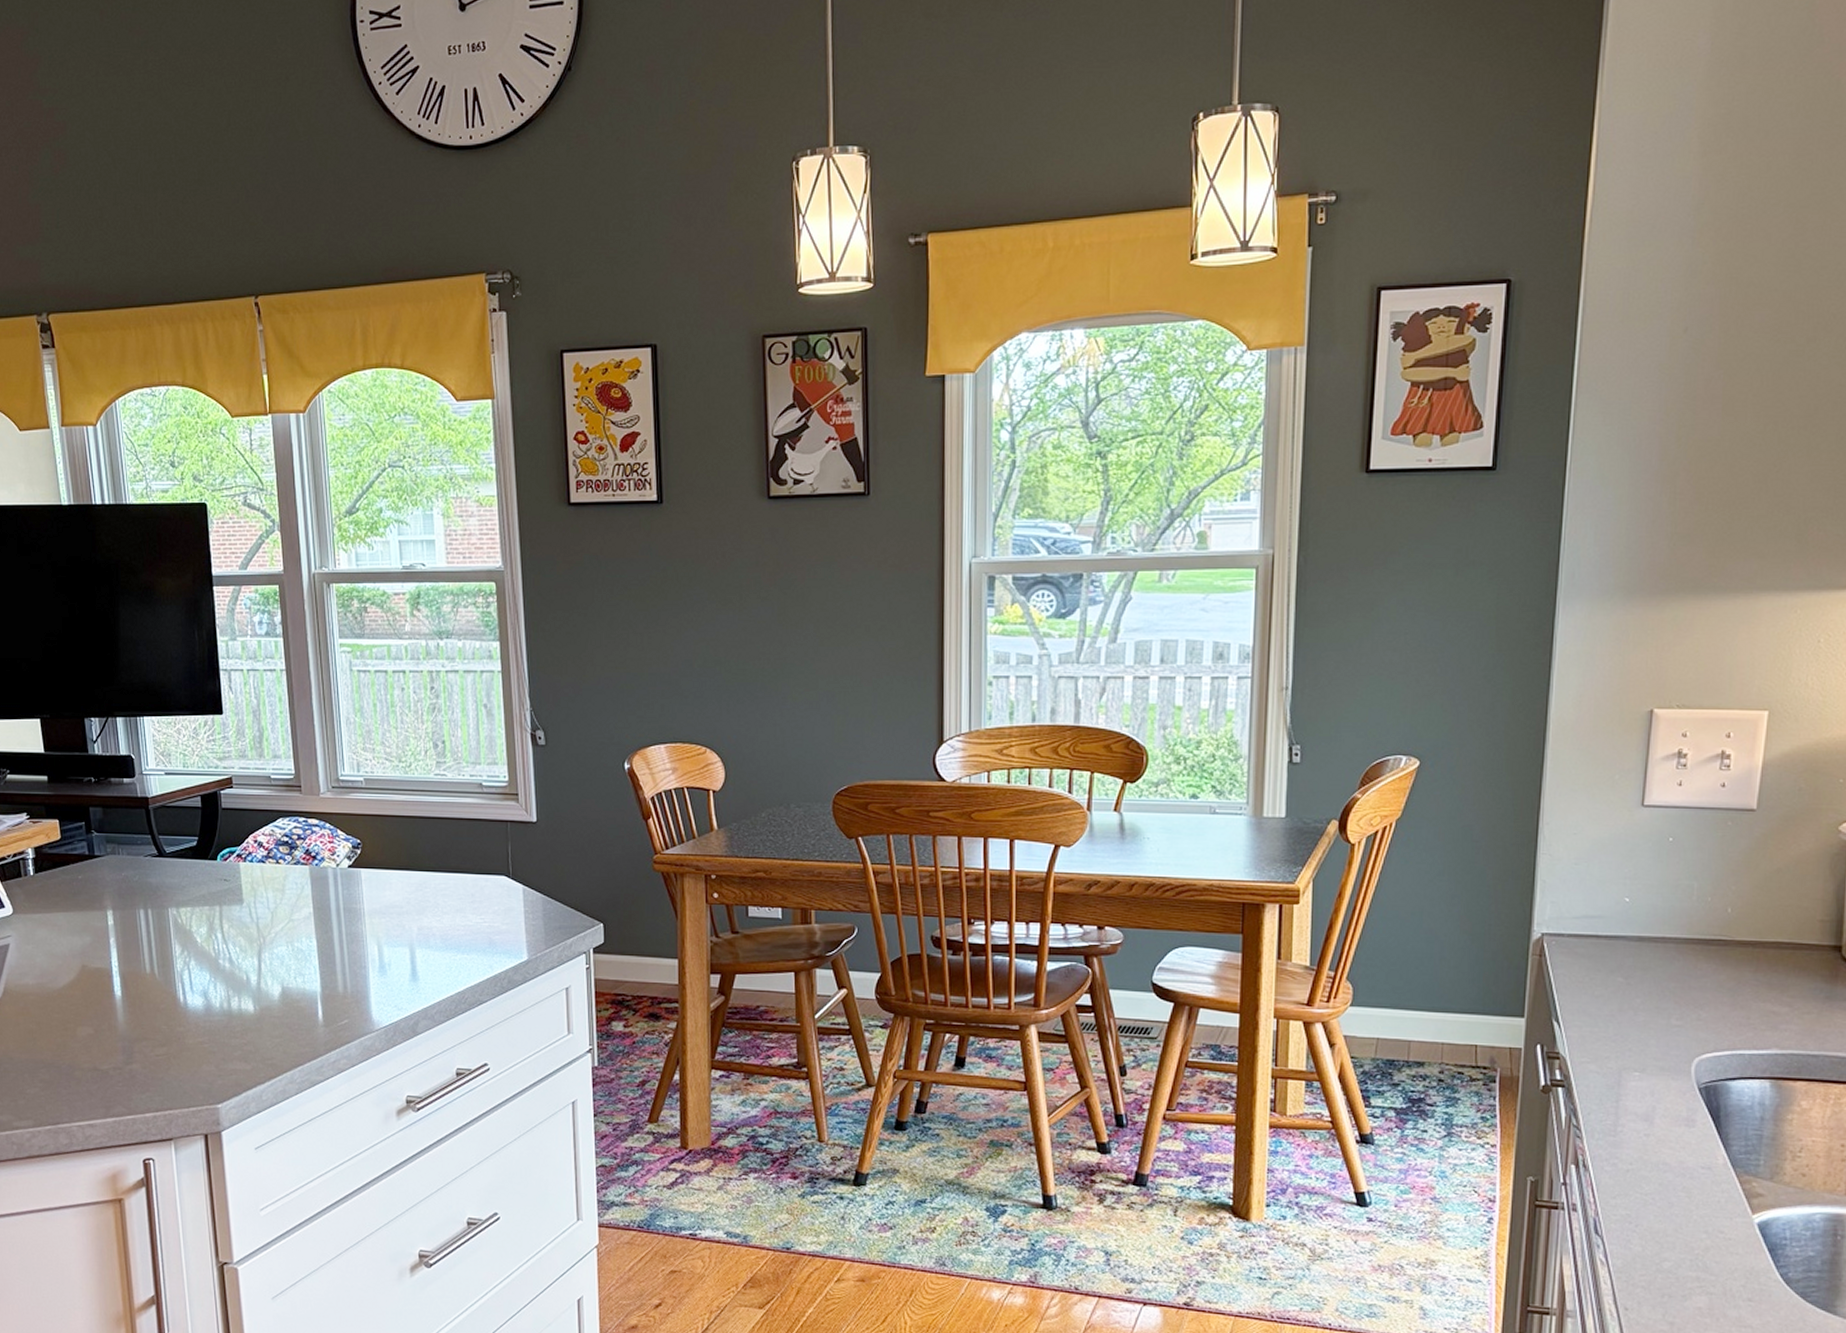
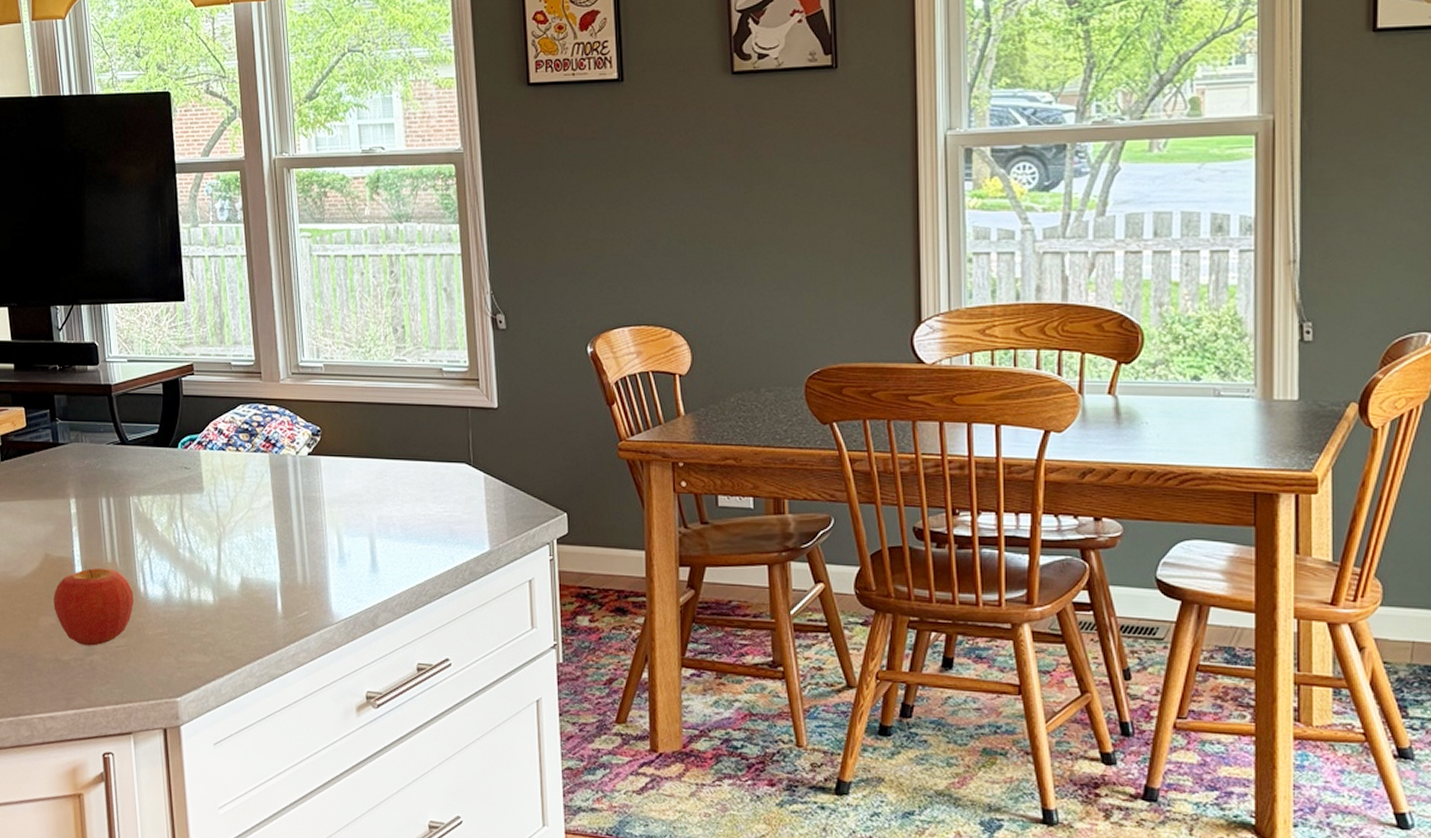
apple: none [91,979,173,1055] -> present [53,568,133,646]

